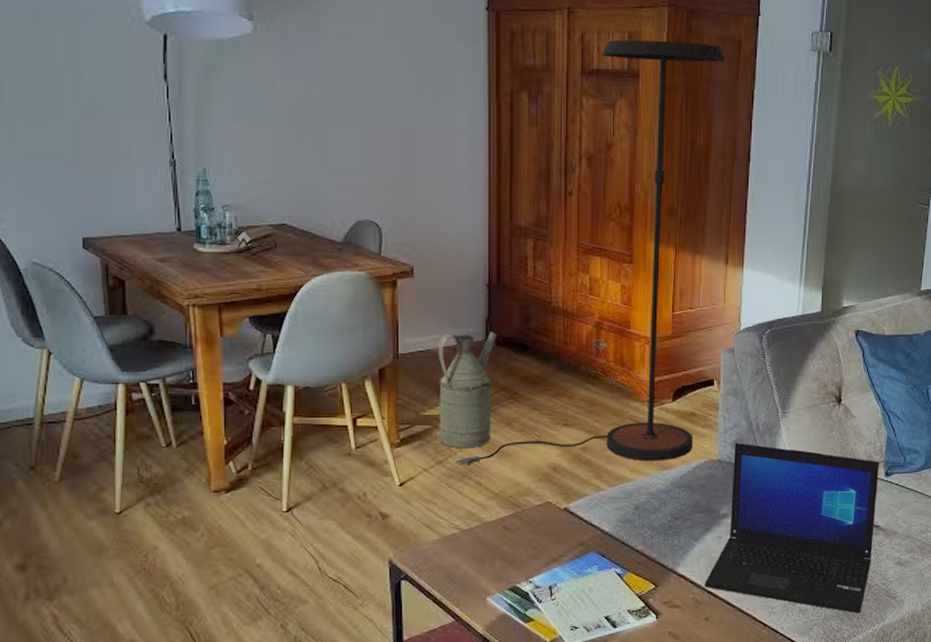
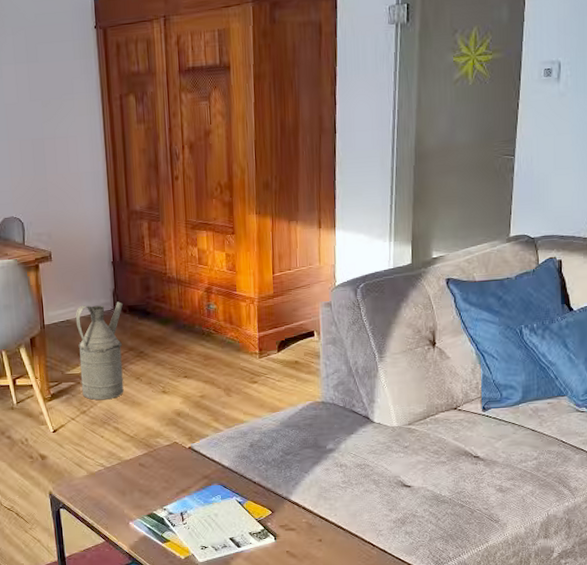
floor lamp: present [455,39,726,466] -> none [96,30,308,415]
laptop: present [704,442,879,614] -> none [316,385,476,536]

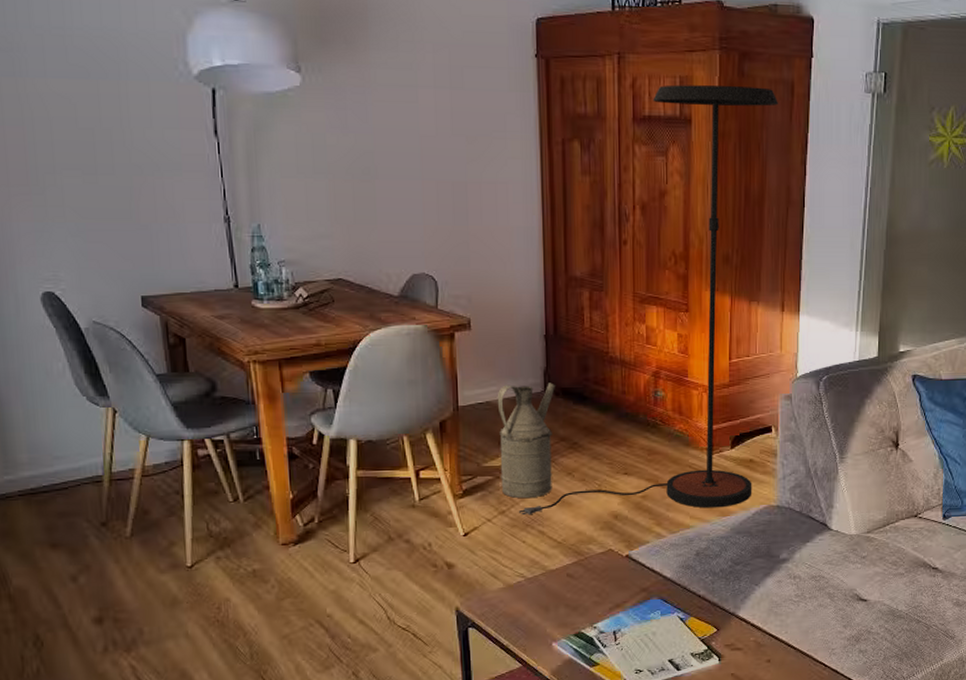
floor lamp: none [96,30,308,415] -> present [518,85,779,516]

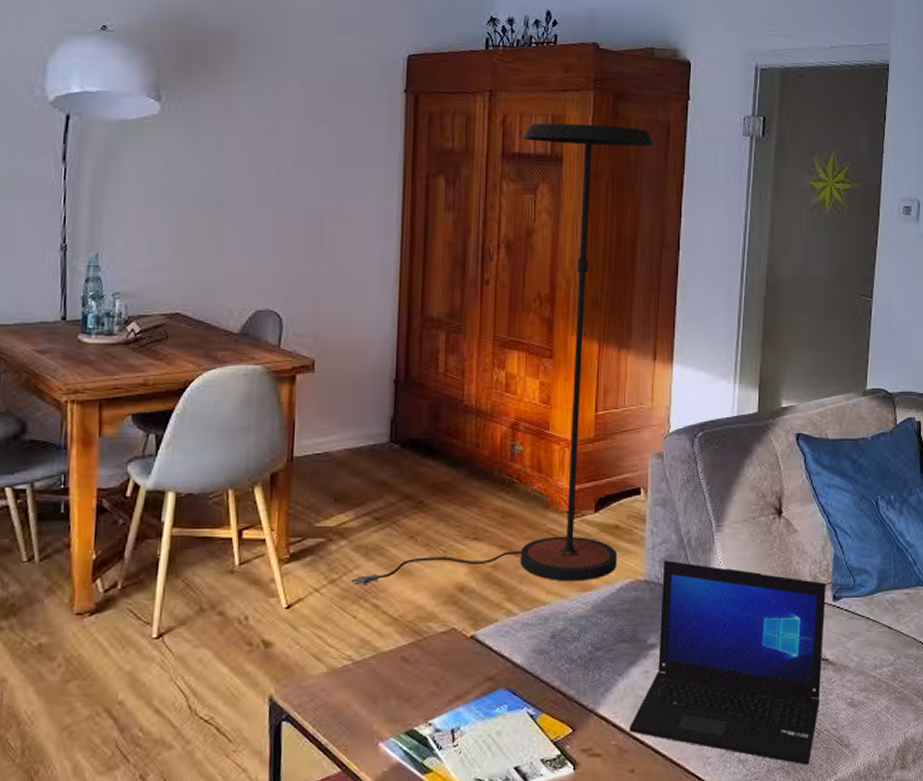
watering can: present [497,383,555,499] -> none [333,433,402,566]
laptop: none [765,488,937,654] -> present [629,559,826,766]

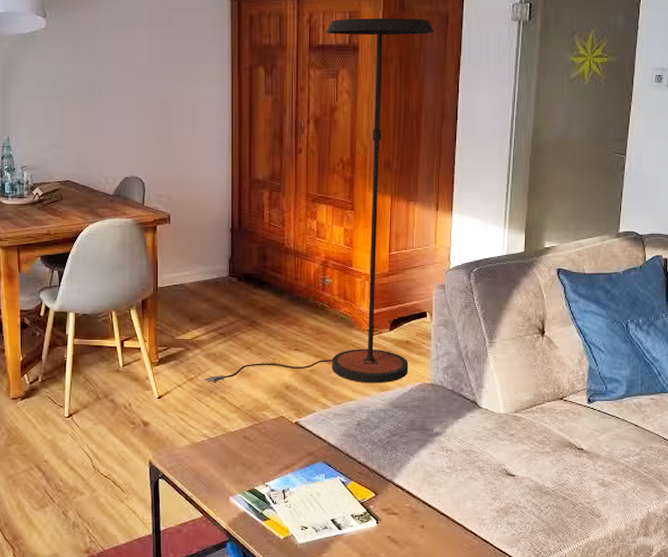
laptop: present [629,559,826,766] -> none [419,368,582,529]

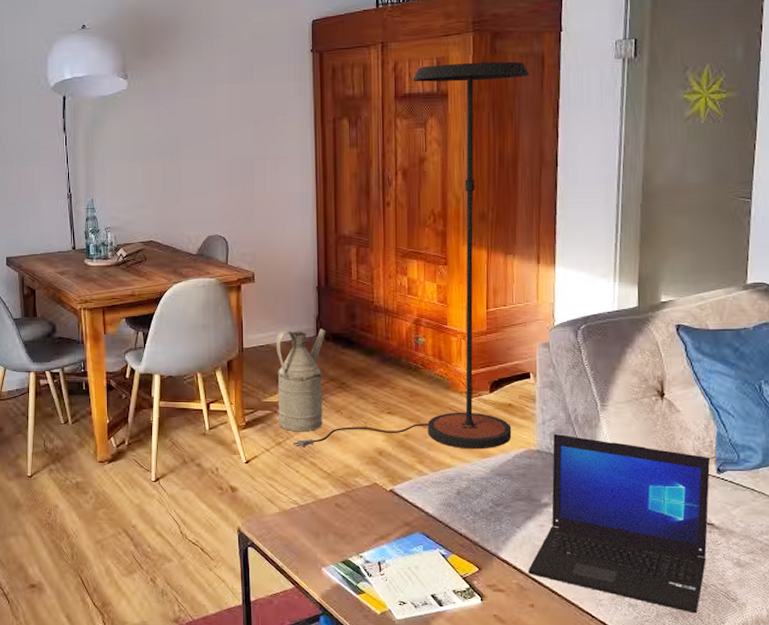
watering can: none [189,269,238,368] -> present [275,328,326,432]
laptop: none [419,368,582,529] -> present [528,433,710,614]

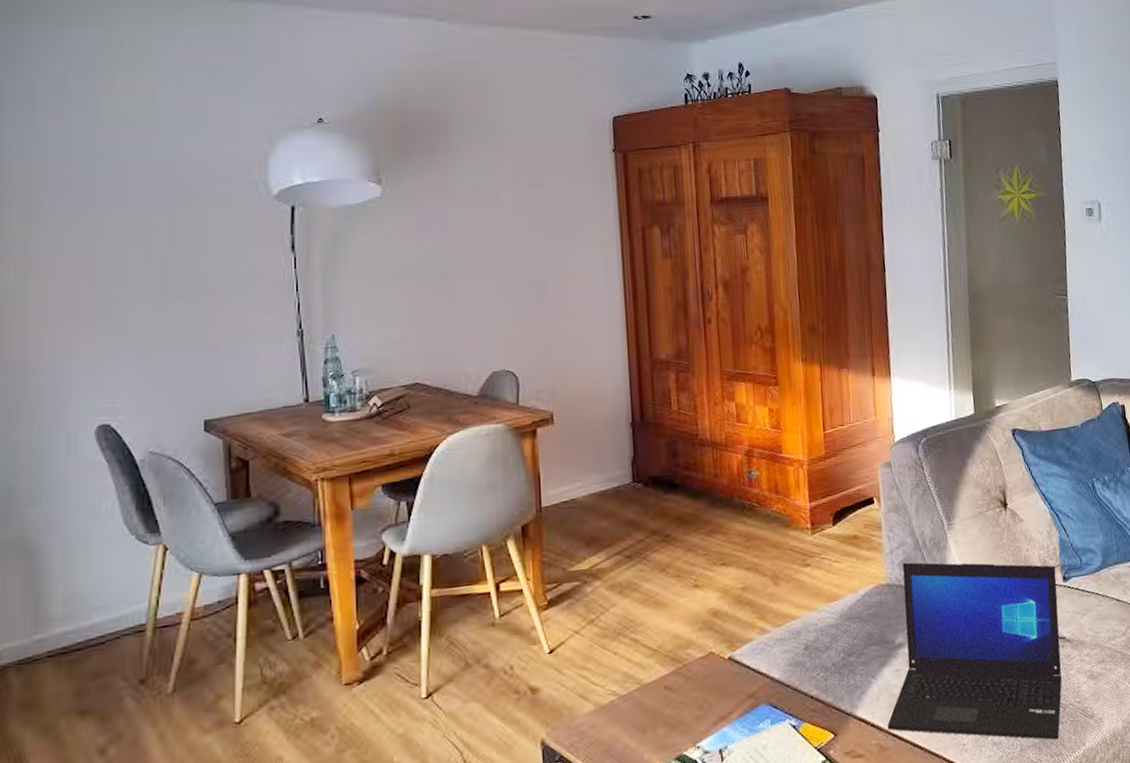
watering can: present [275,328,326,432] -> none [582,472,645,604]
floor lamp: present [293,61,530,449] -> none [608,162,860,623]

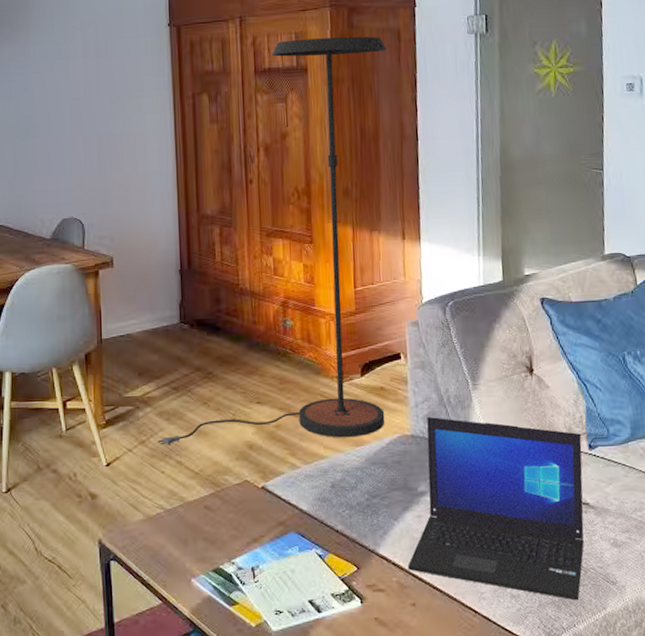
floor lamp: none [608,162,860,623] -> present [157,36,387,446]

